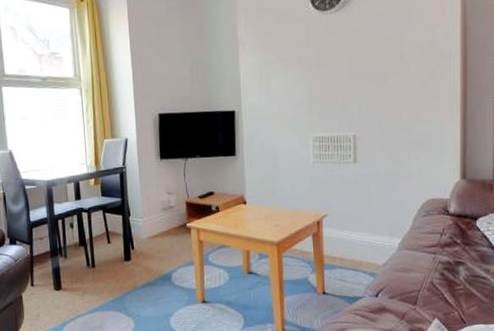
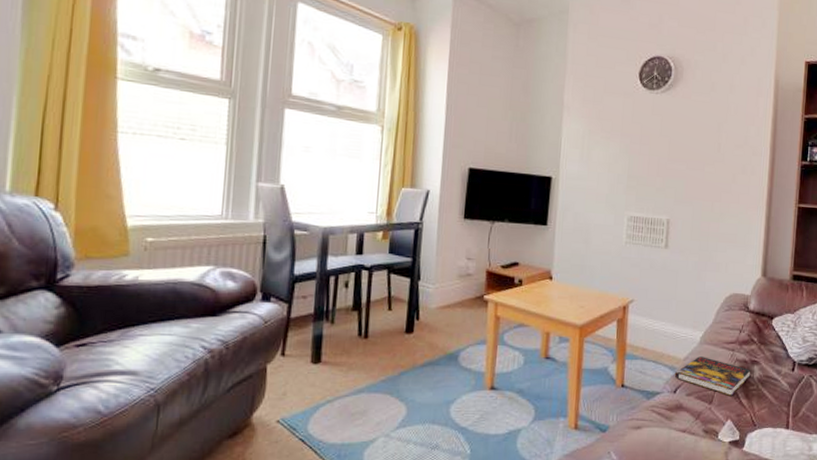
book: none [375,261,456,296] -> present [674,356,751,396]

